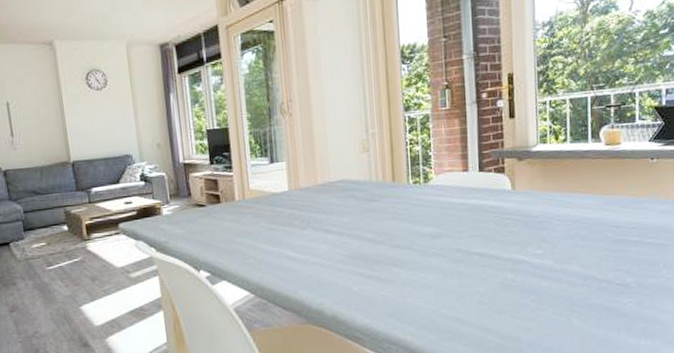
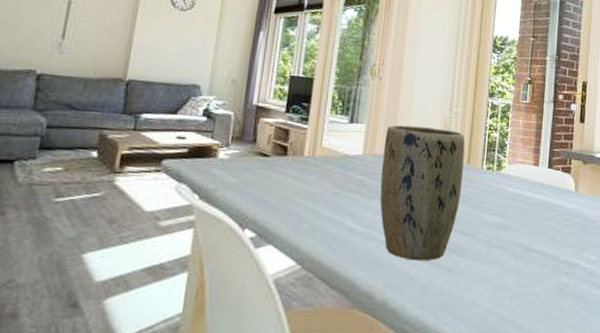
plant pot: none [307,152,391,278] -> present [380,124,466,261]

